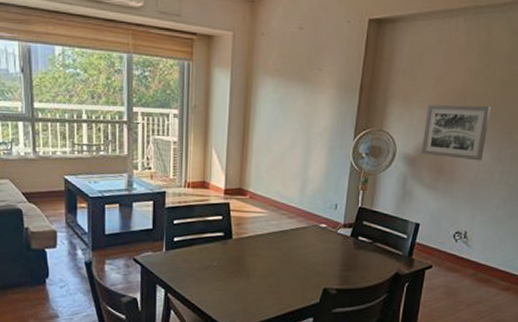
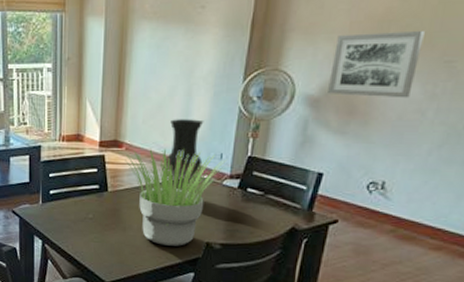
potted plant: none [249,197,342,292] -> present [125,148,228,246]
vase: none [285,170,321,241] -> present [163,119,204,193]

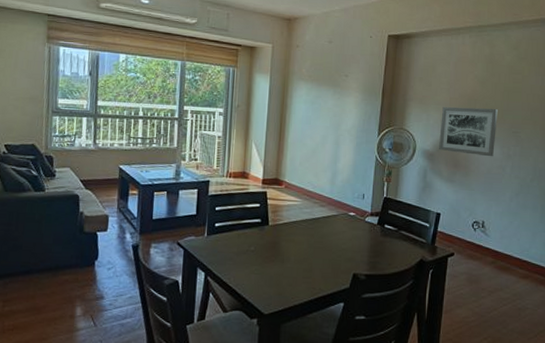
potted plant: present [125,148,228,246] -> none [284,187,369,277]
vase: present [163,119,204,193] -> none [317,163,349,228]

